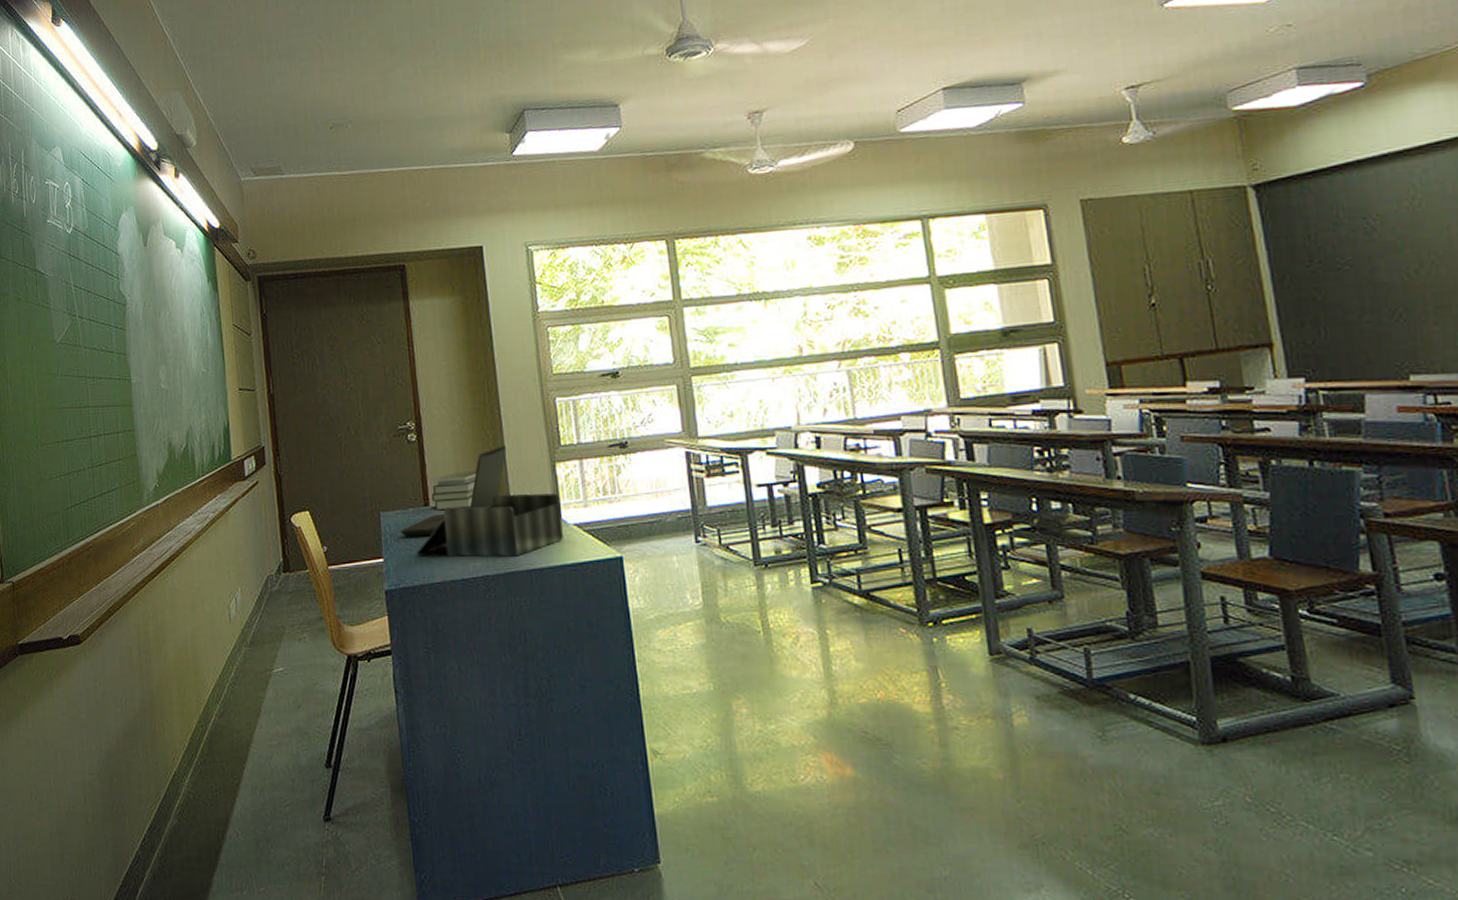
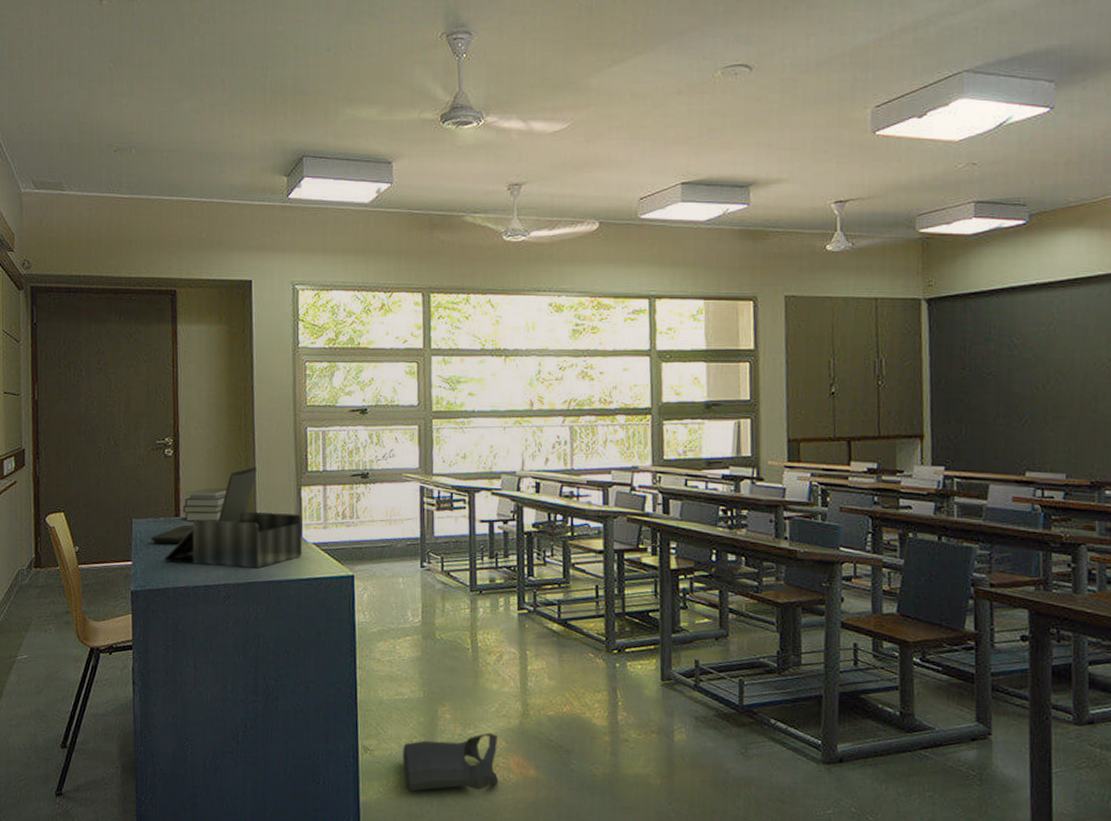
bag: none [696,727,811,800] -> present [402,732,499,792]

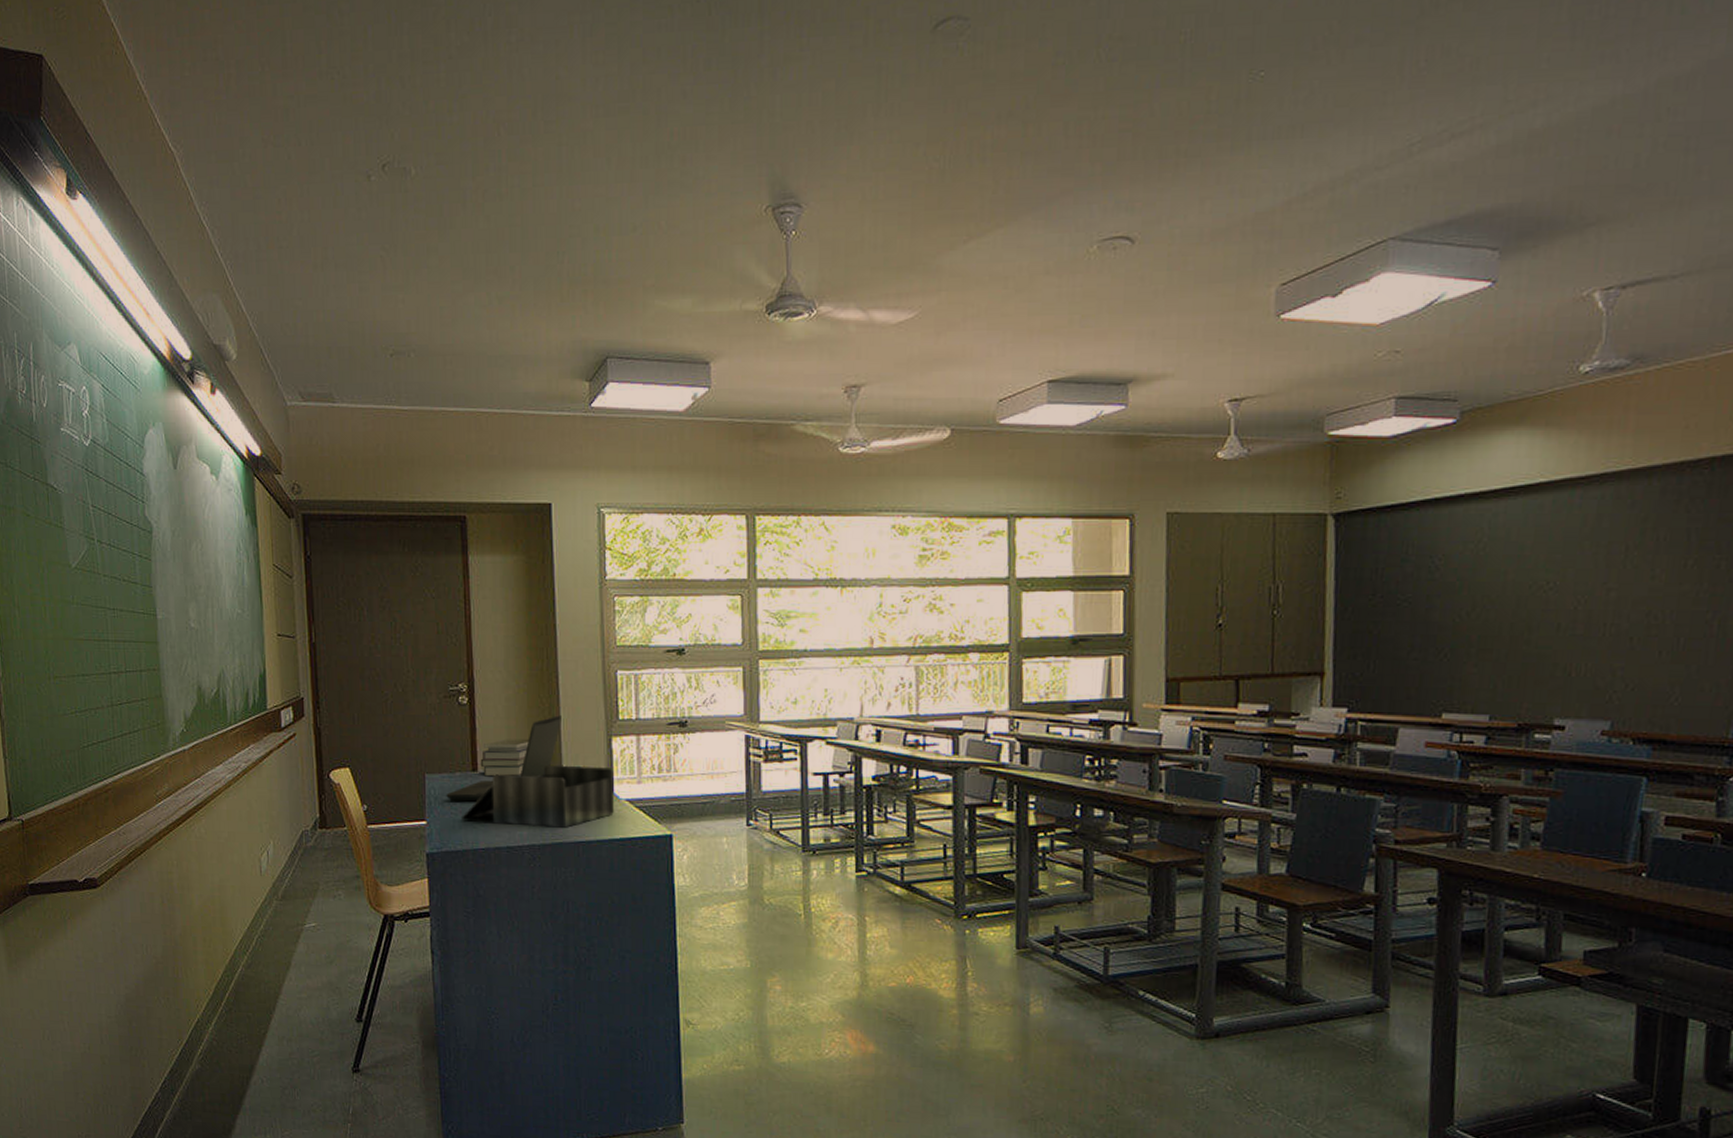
bag: present [402,732,499,792] -> none [728,1005,835,1068]

